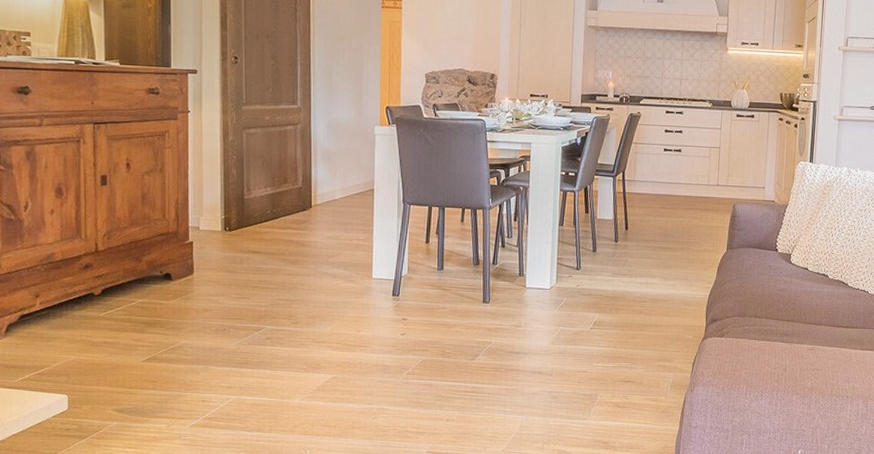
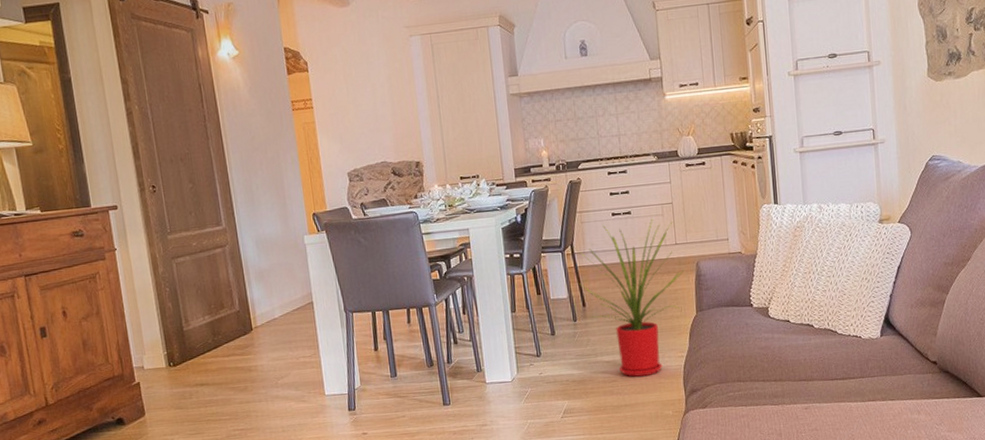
house plant: none [625,158,722,301] -> present [575,220,685,377]

